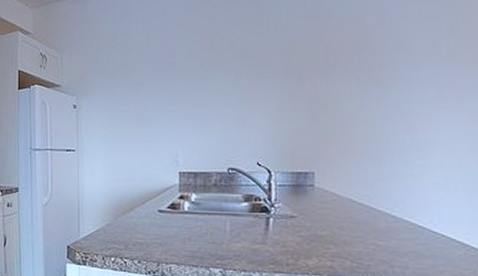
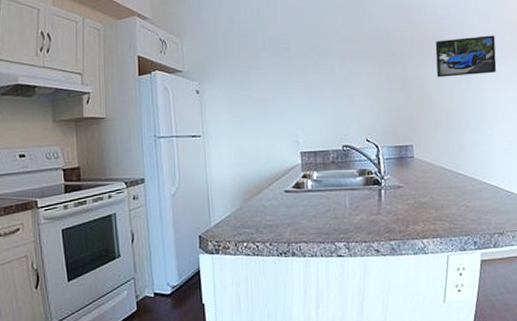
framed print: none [354,46,444,97] -> present [435,35,497,78]

